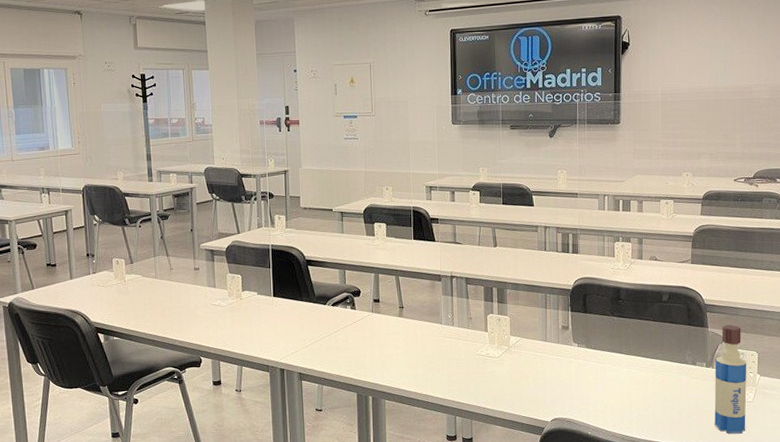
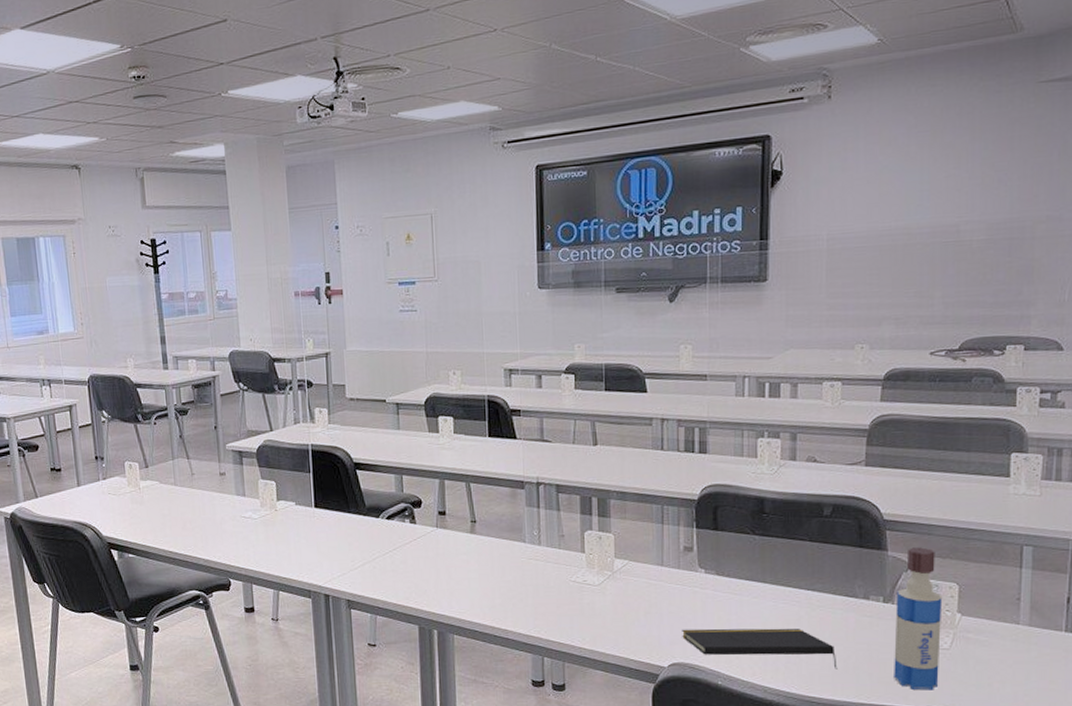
notepad: none [561,388,675,420] -> present [682,628,838,669]

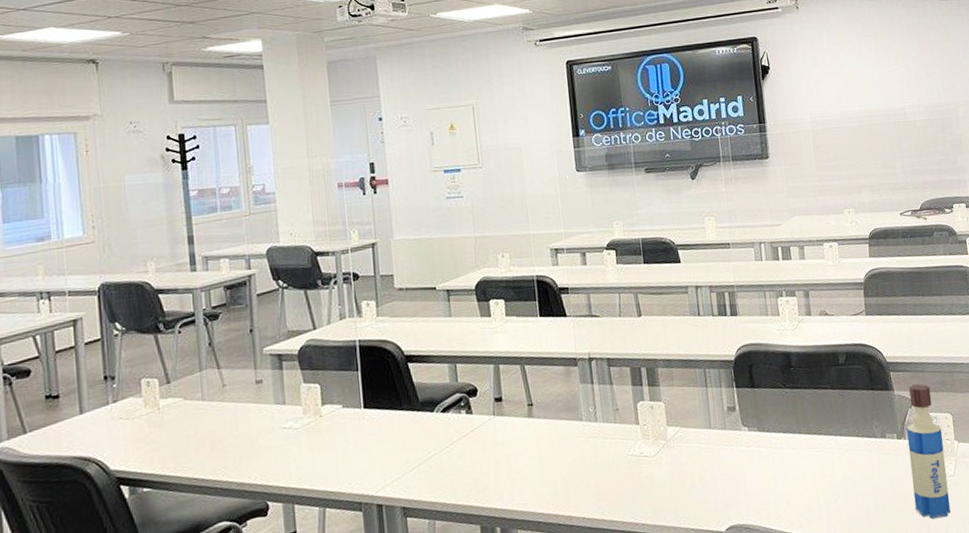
notepad: present [682,628,838,669] -> none [734,474,870,513]

